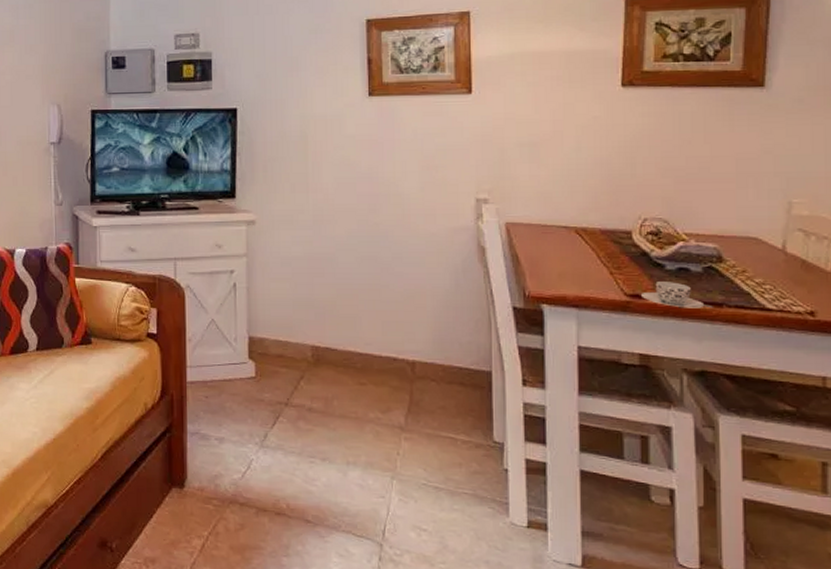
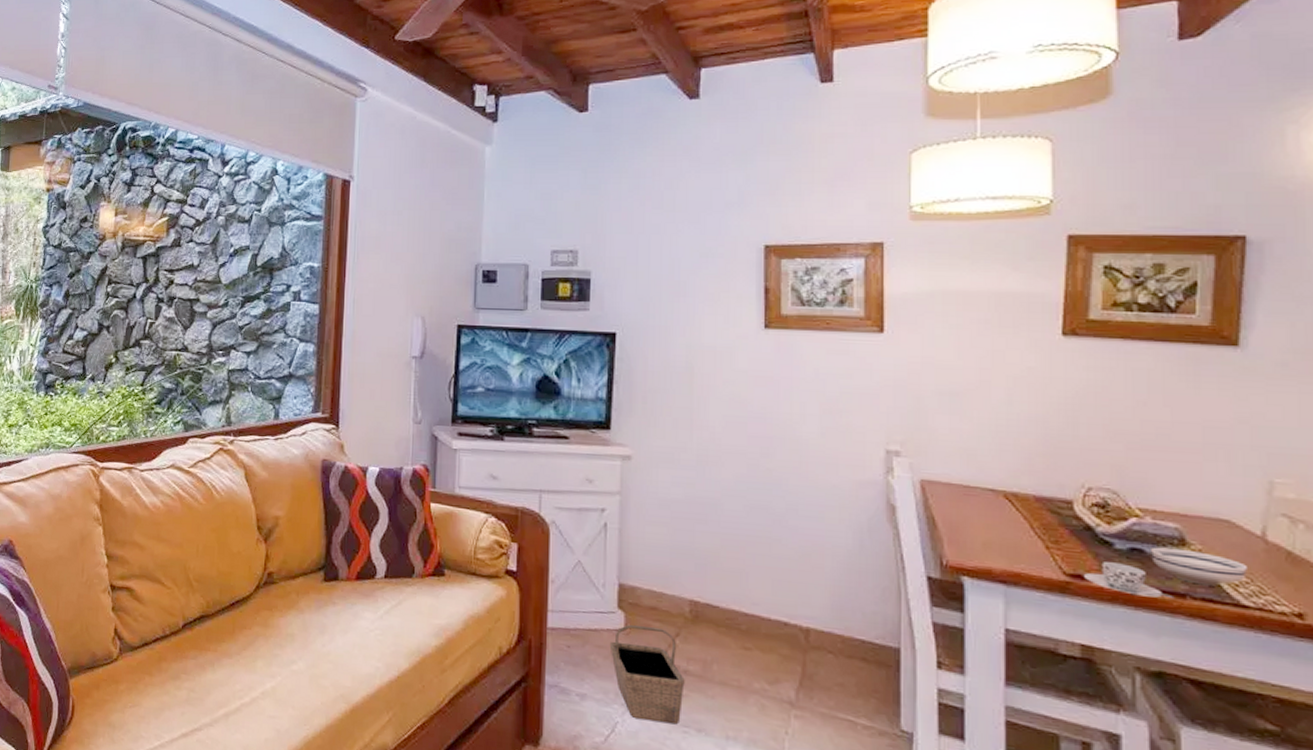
basket: none [242,373,310,456] -> present [609,625,685,725]
bowl: none [695,265,772,295] -> present [1151,547,1249,586]

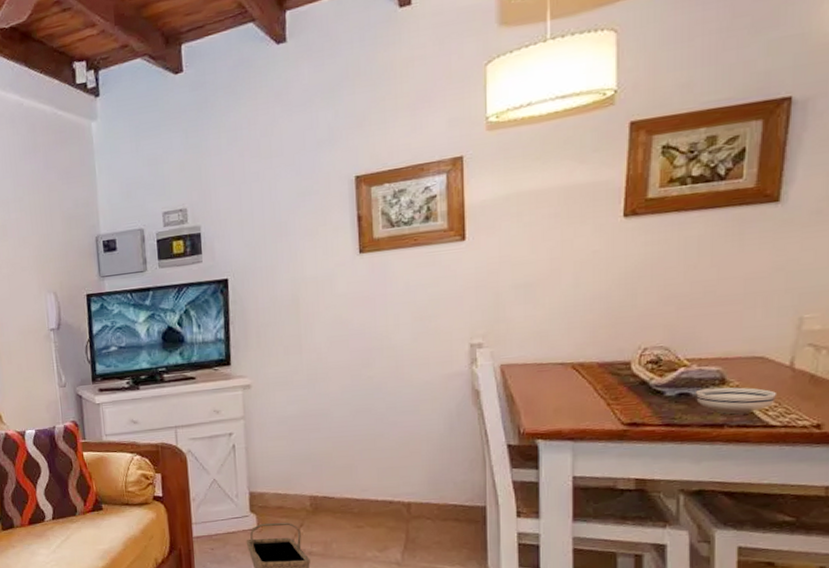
teacup: present [1083,562,1175,599] -> none [638,407,715,432]

